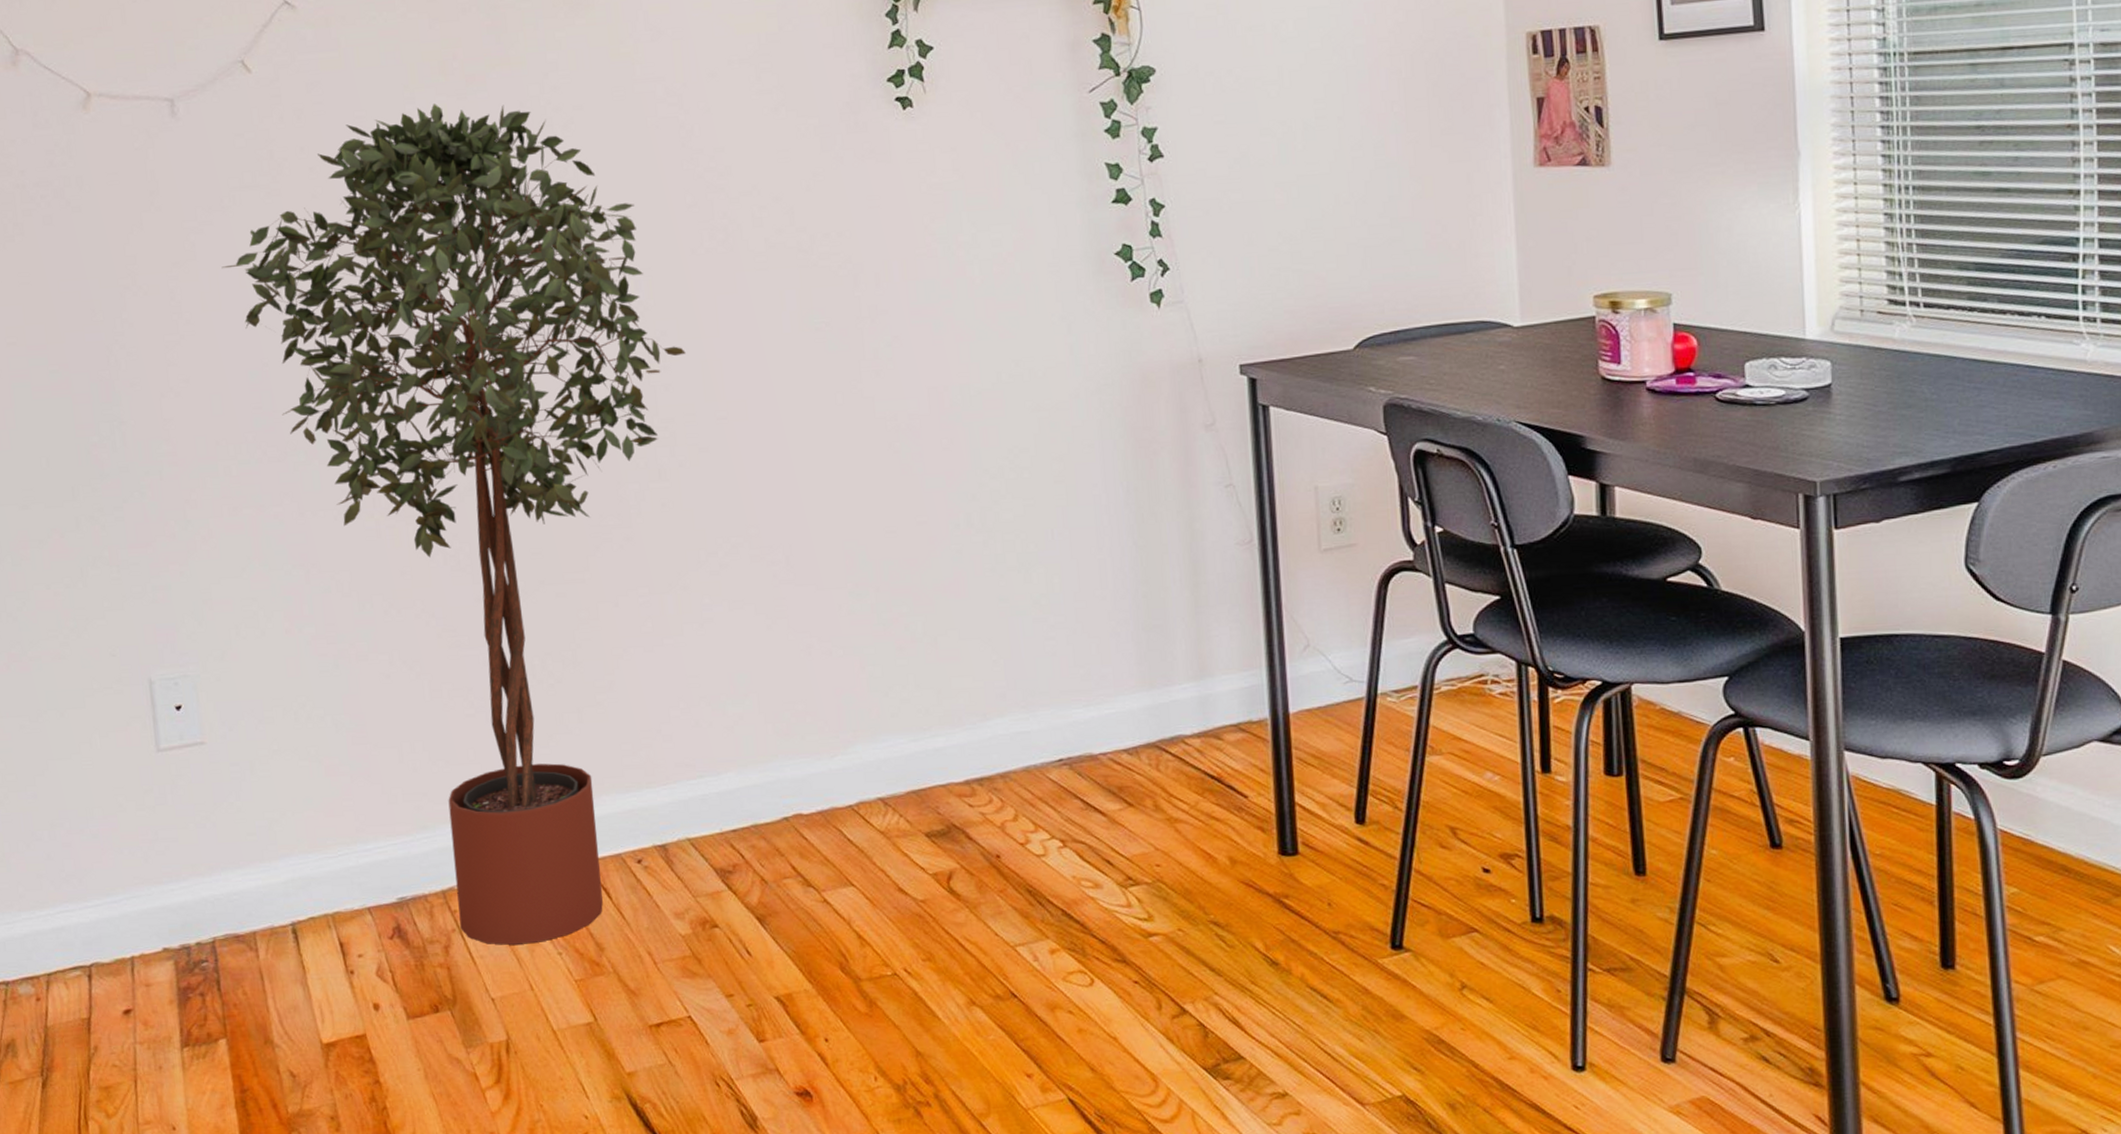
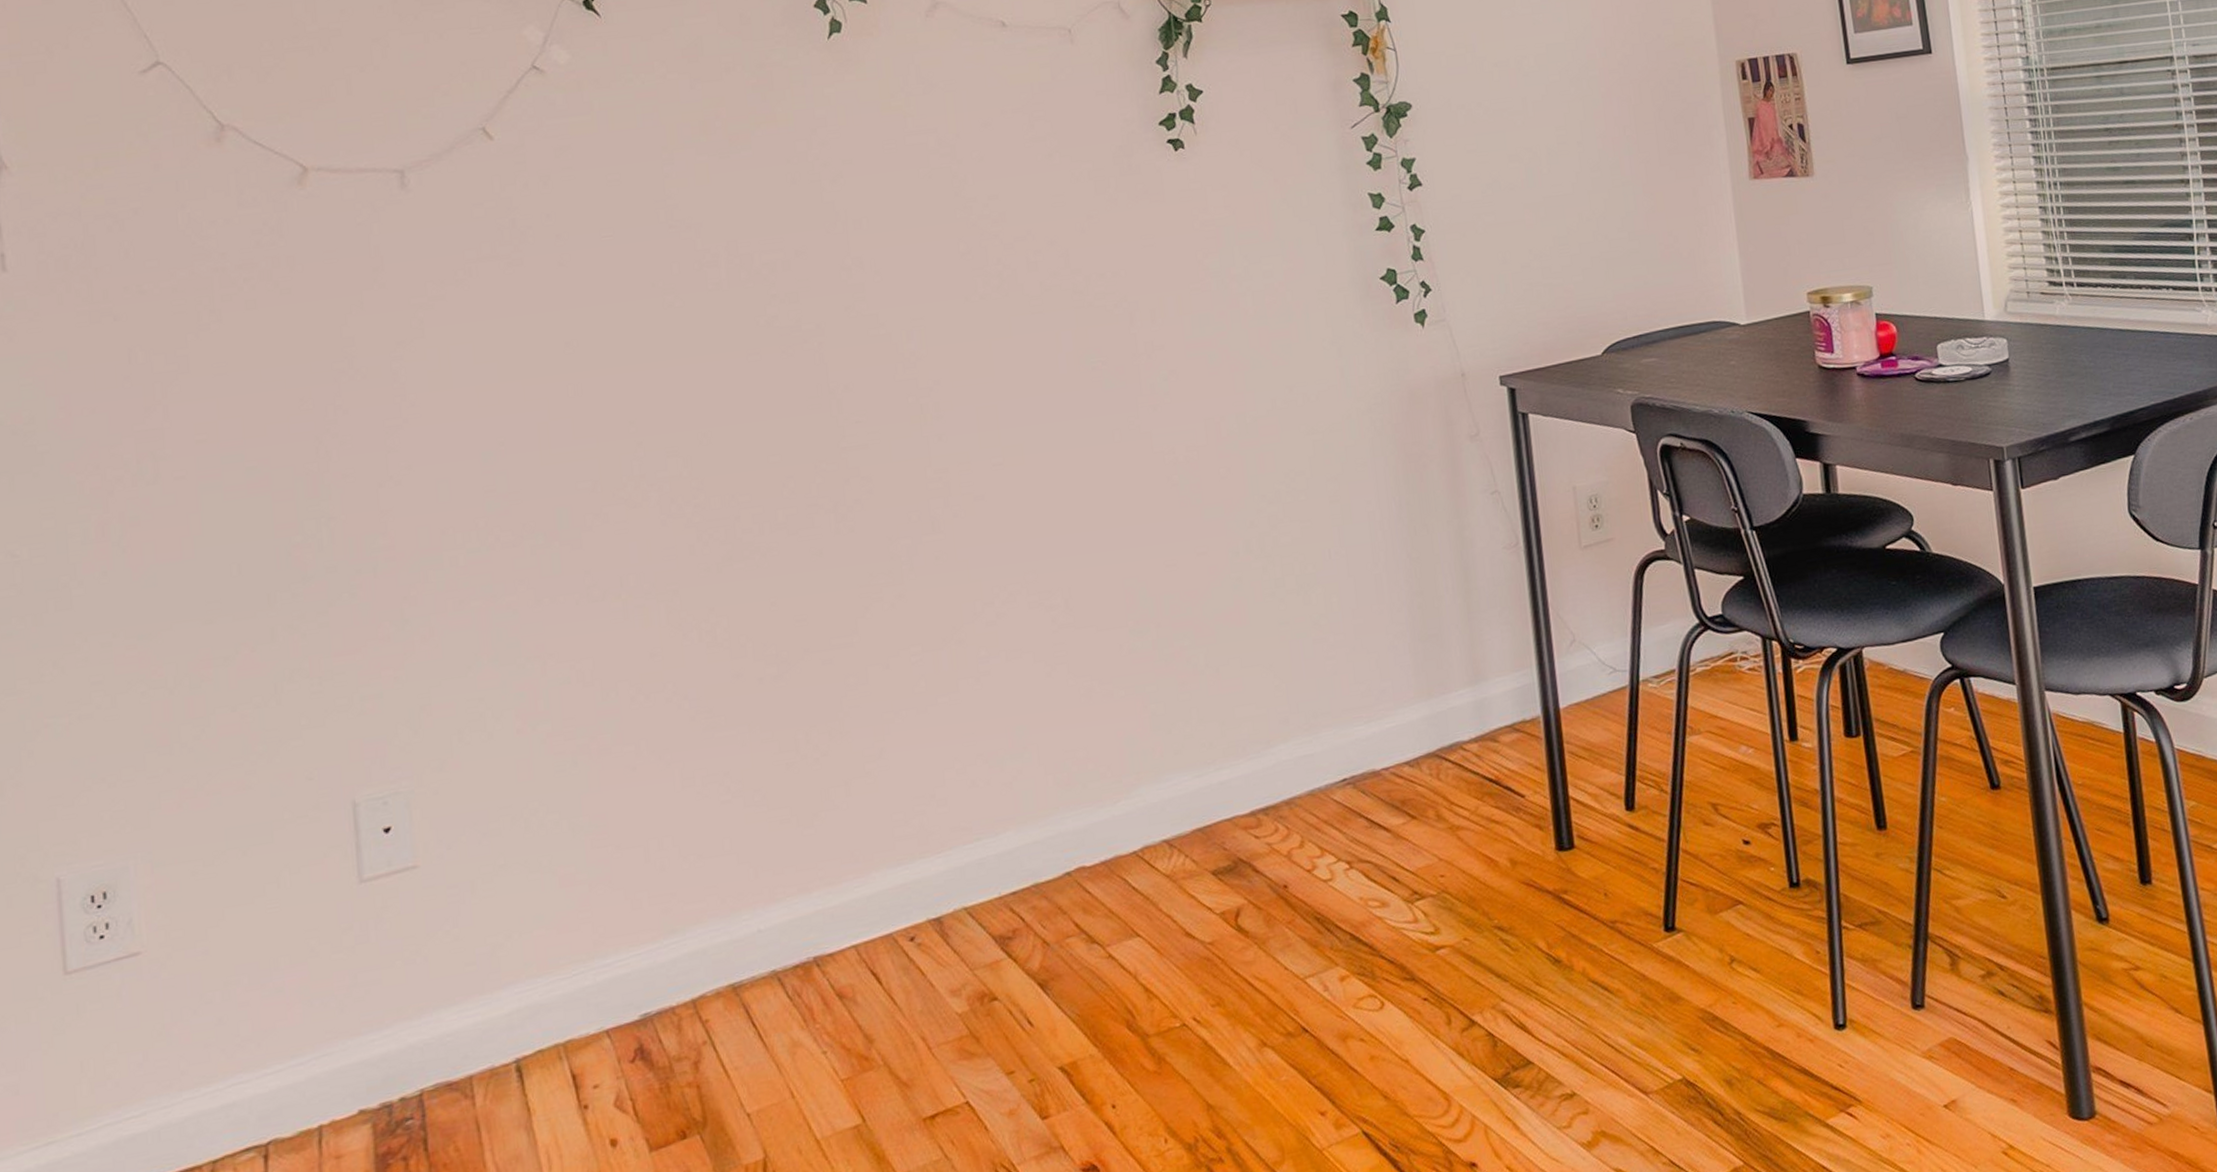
potted tree: present [221,104,686,945] -> none [453,162,960,1053]

